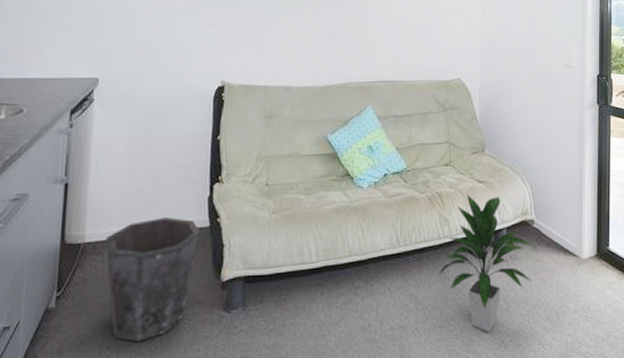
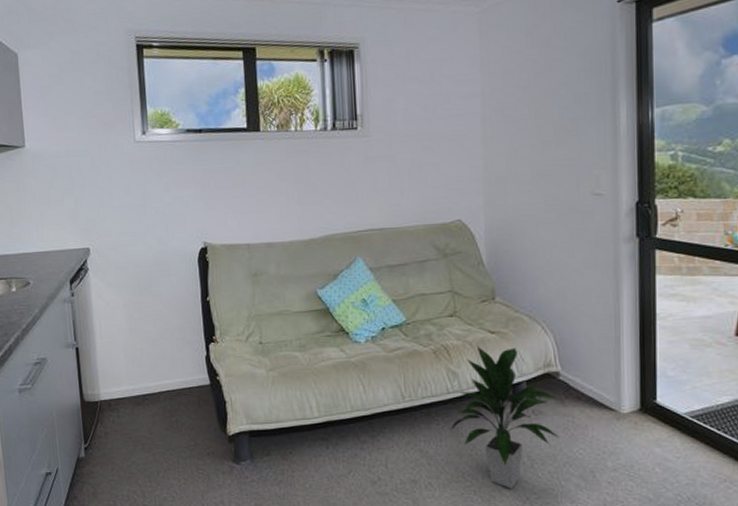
waste bin: present [105,218,201,343] -> none [118,377,203,489]

